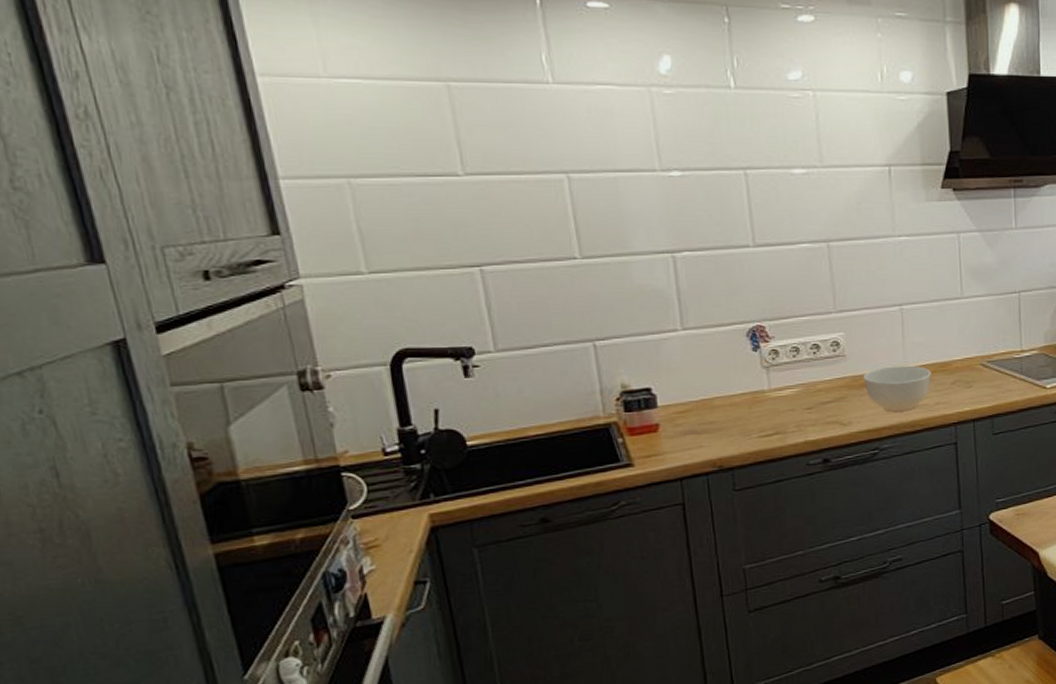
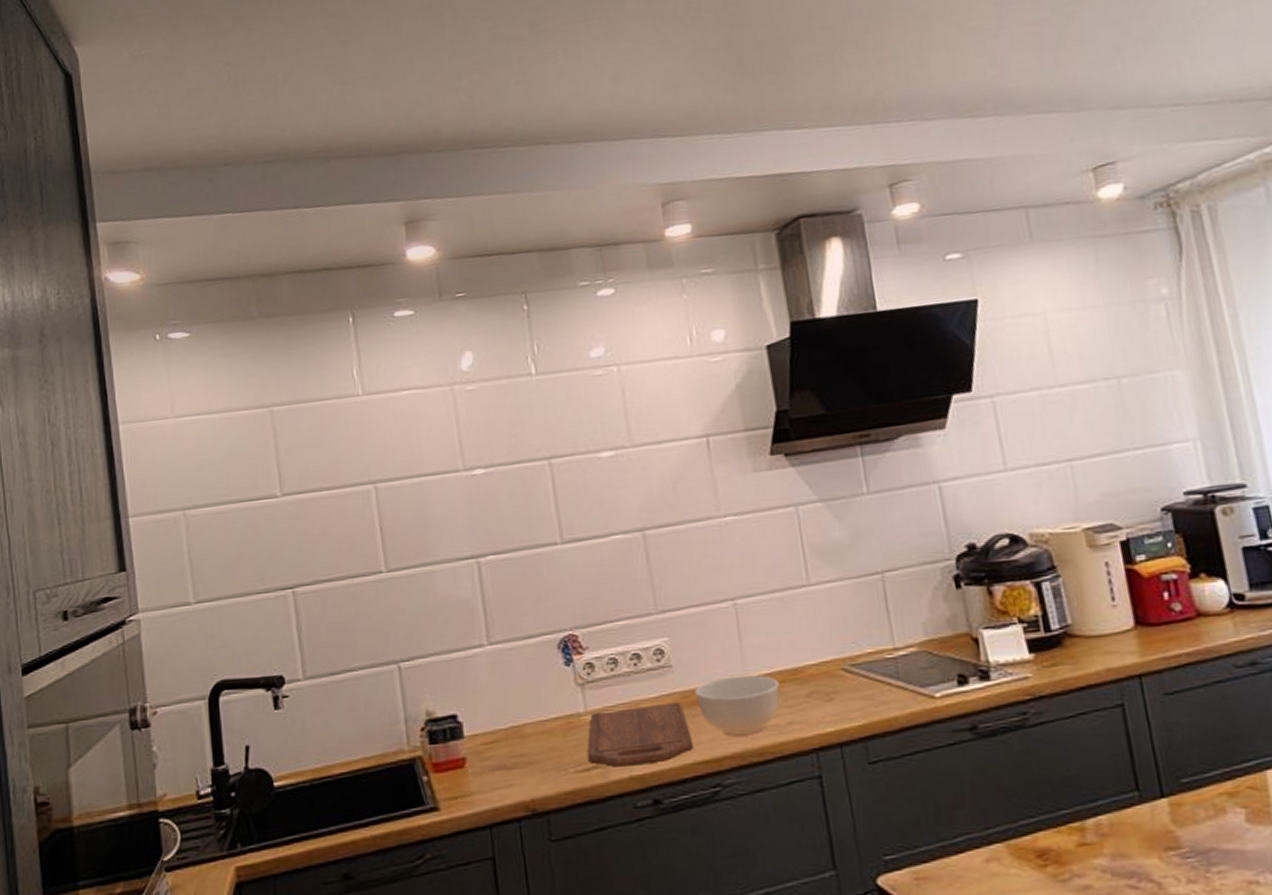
cutting board: none [769,384,859,434] -> present [587,702,694,767]

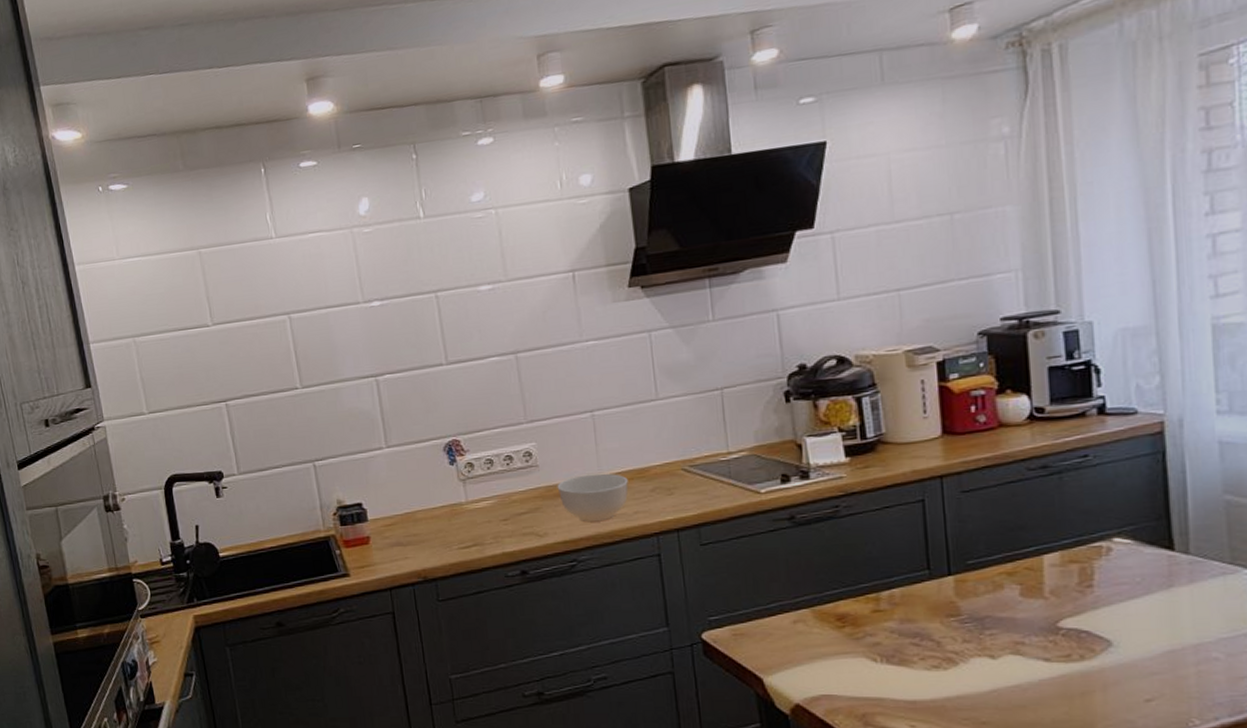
cutting board: present [587,702,694,767] -> none [467,494,555,545]

